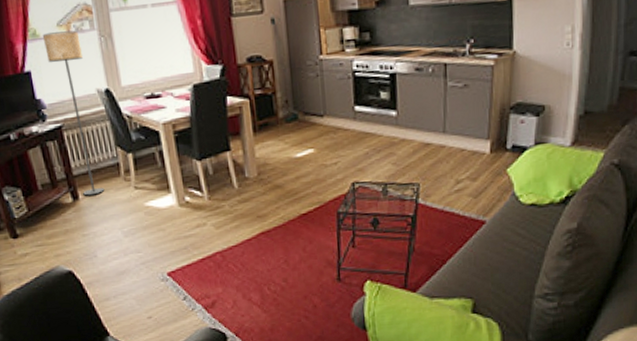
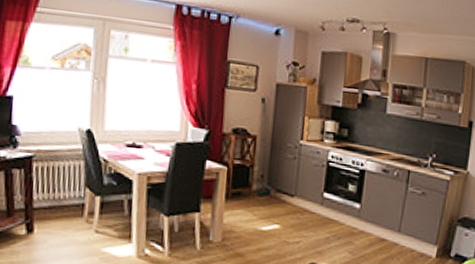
floor lamp: present [42,30,105,196] -> none [34,63,73,232]

